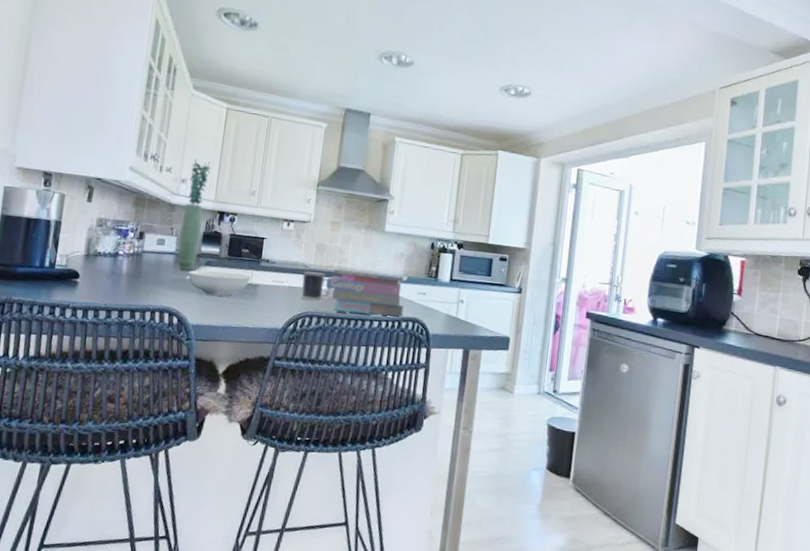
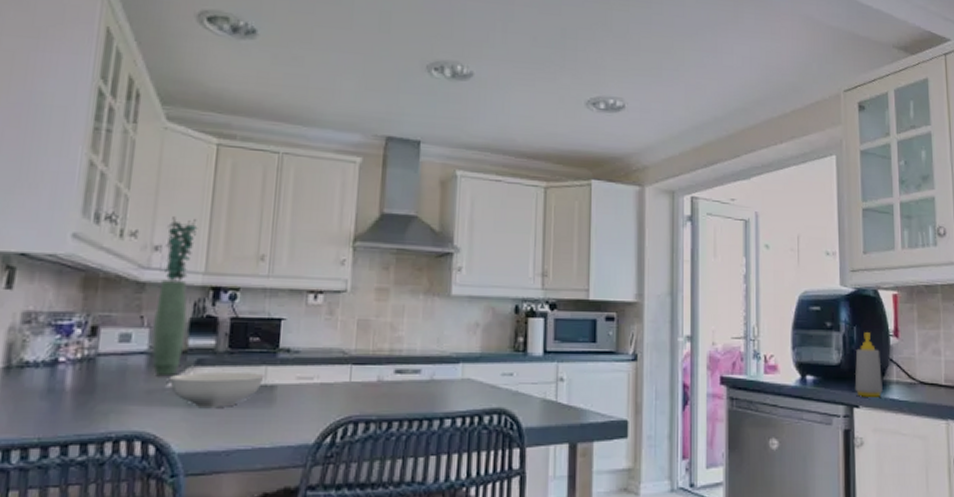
mug: present [301,271,331,301] -> none [339,360,382,400]
books: present [325,268,408,317] -> none [373,350,487,411]
soap bottle: none [697,289,724,342] -> present [854,332,883,397]

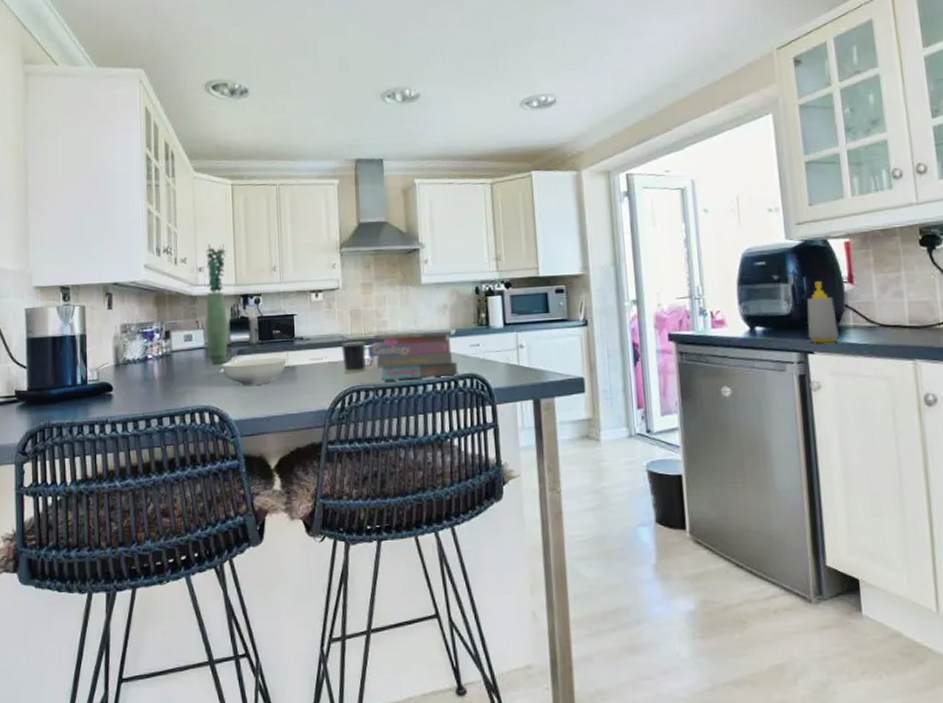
mug: none [339,360,382,400] -> present [341,342,374,374]
books: none [373,350,487,411] -> present [367,328,458,380]

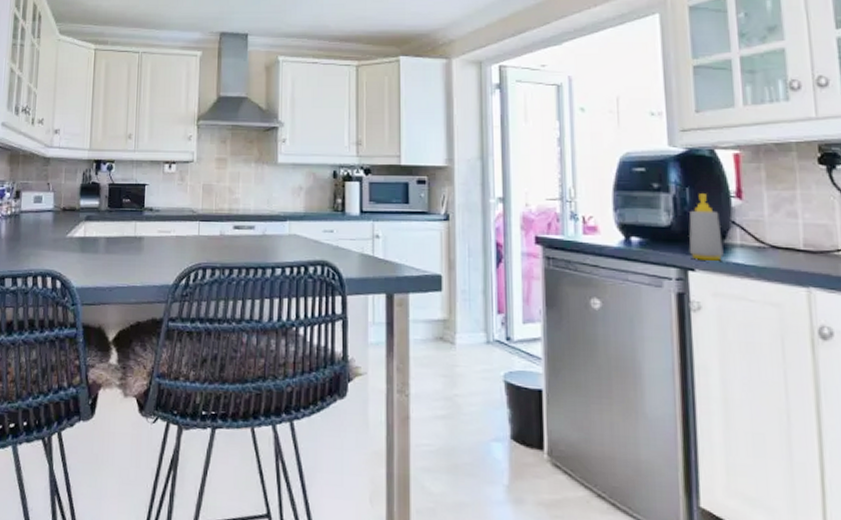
vase: present [204,244,229,364] -> none [55,107,84,228]
bowl: present [221,357,287,385] -> none [68,226,135,253]
mug: present [341,342,374,374] -> none [190,217,223,250]
books: present [367,328,458,380] -> none [217,210,309,261]

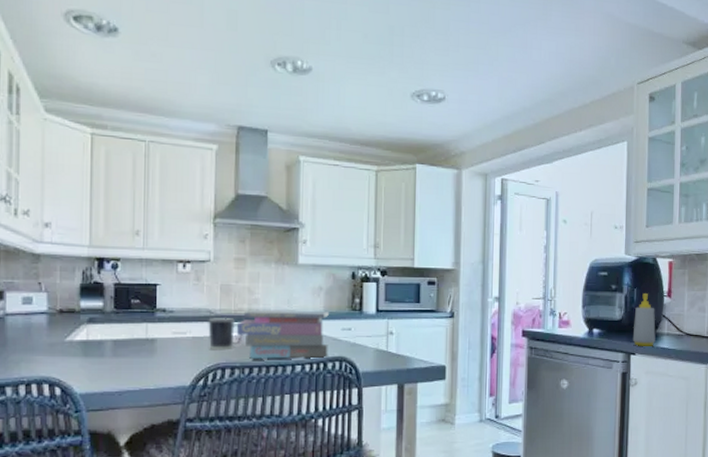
mug: none [190,217,223,250] -> present [208,318,243,350]
books: none [217,210,309,261] -> present [236,310,329,359]

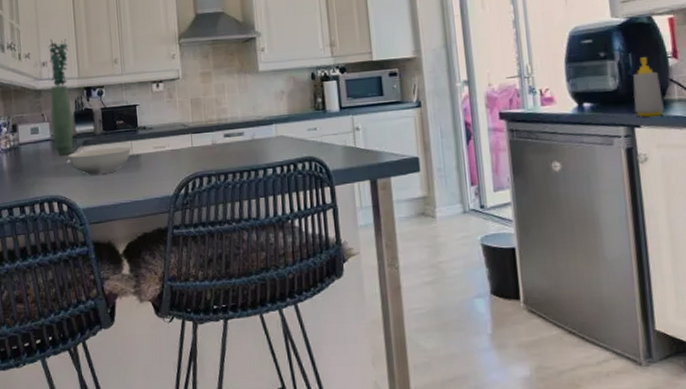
vase: none [49,198,81,331] -> present [48,39,74,155]
bowl: none [66,329,146,357] -> present [67,147,131,175]
mug: present [208,318,243,350] -> none [183,129,216,161]
books: present [236,310,329,359] -> none [208,113,297,166]

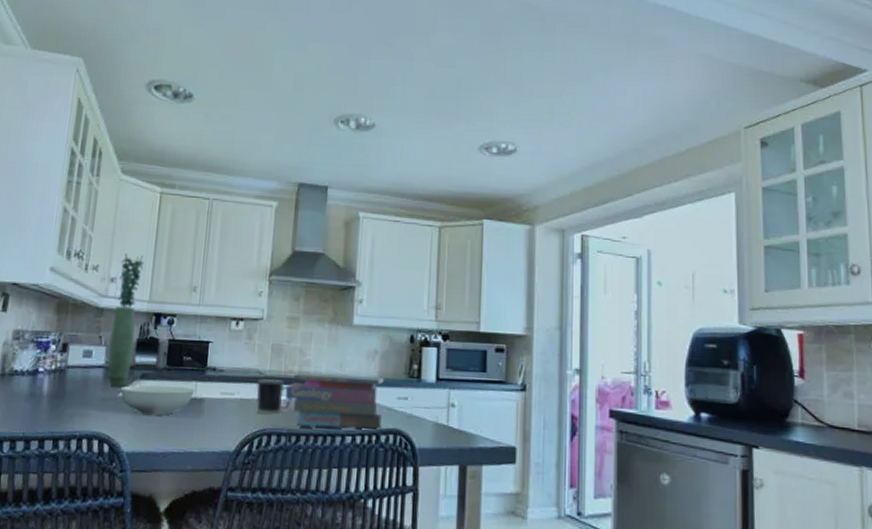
mug: none [183,129,216,161] -> present [255,379,292,415]
books: none [208,113,297,166] -> present [284,373,384,429]
soap bottle: present [633,57,664,117] -> none [754,372,786,439]

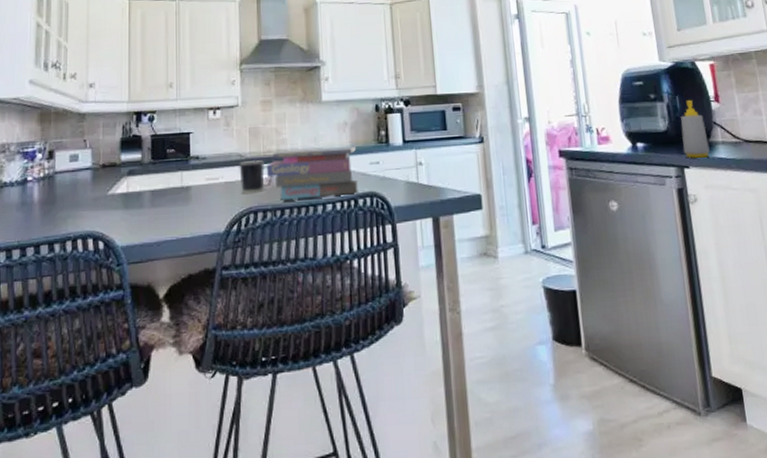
vase: present [107,254,145,387] -> none [93,59,120,185]
bowl: present [120,385,195,416] -> none [109,178,181,208]
soap bottle: none [754,372,786,439] -> present [681,100,710,158]

